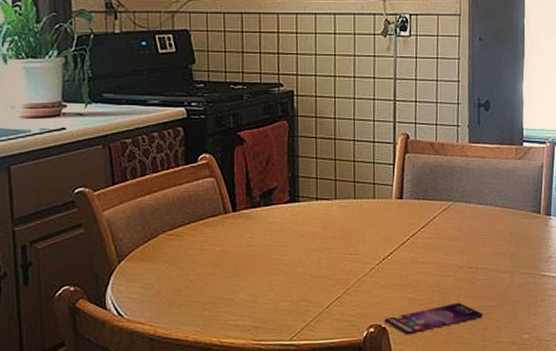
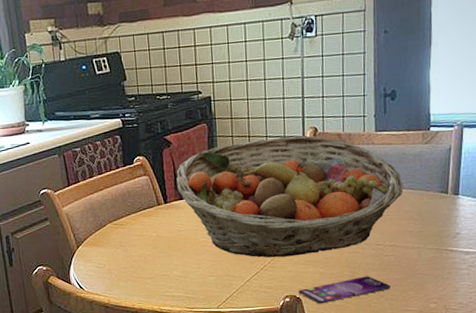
fruit basket: none [249,142,497,280] -> present [176,135,403,258]

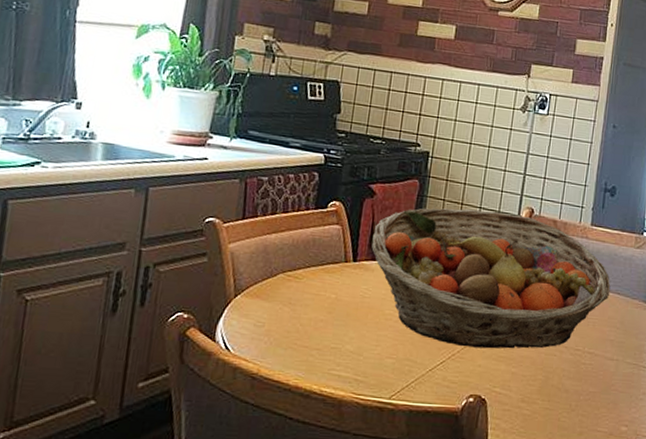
smartphone: present [298,276,391,304] -> none [484,383,584,411]

